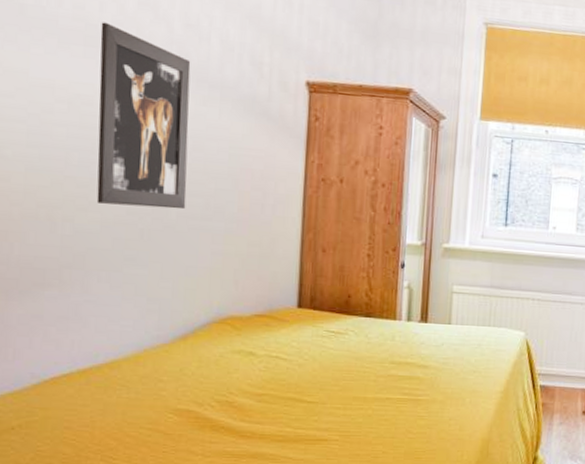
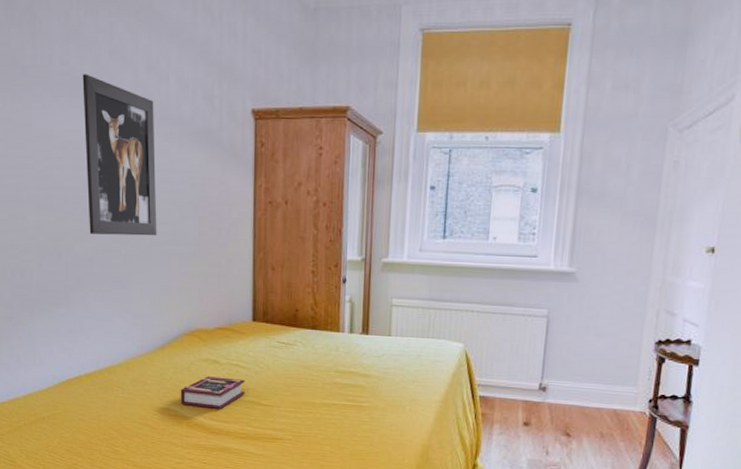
book: none [204,370,286,408] -> present [180,376,245,409]

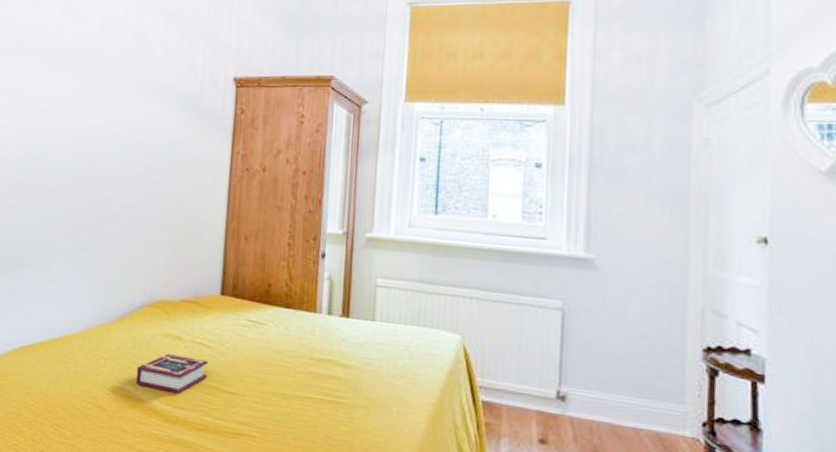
wall art: present [82,74,157,236] -> none [62,43,139,200]

